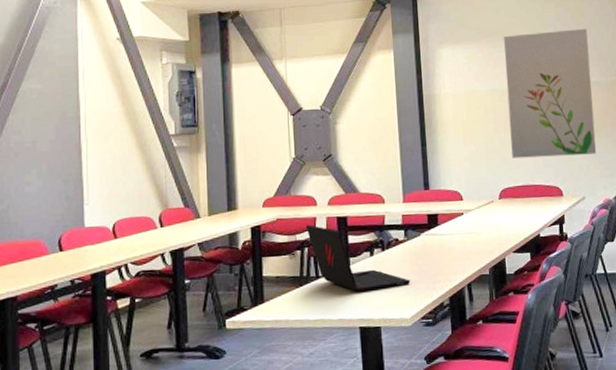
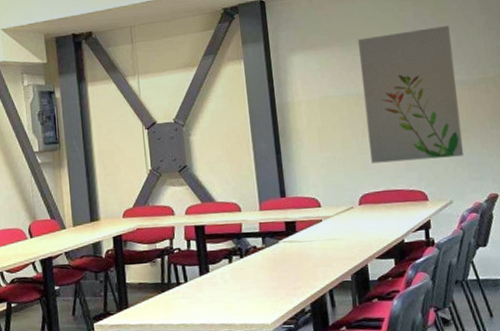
laptop: present [305,225,411,292] -> none [164,233,271,298]

